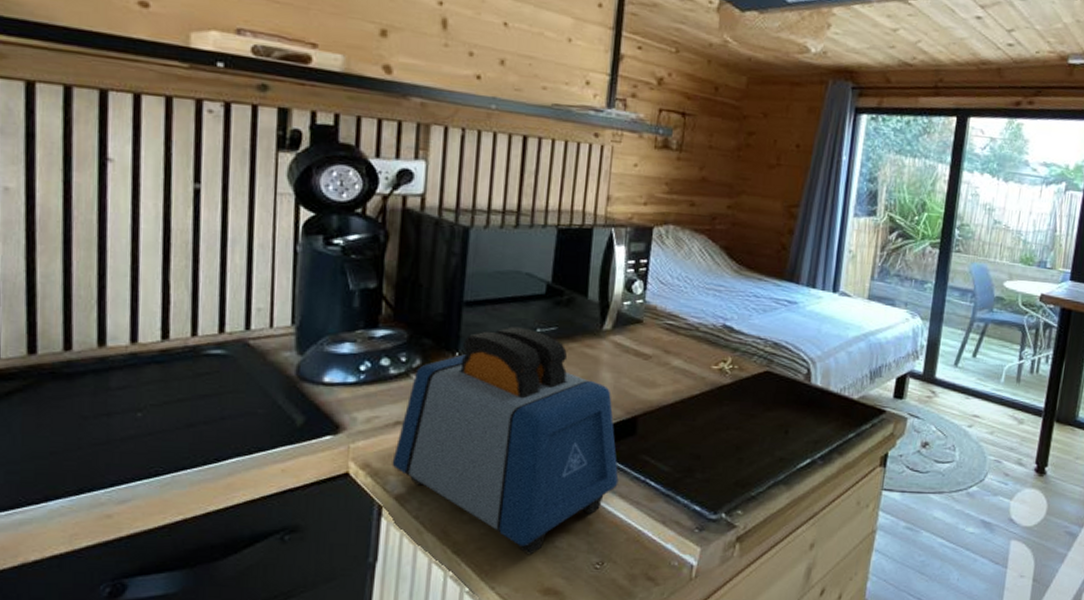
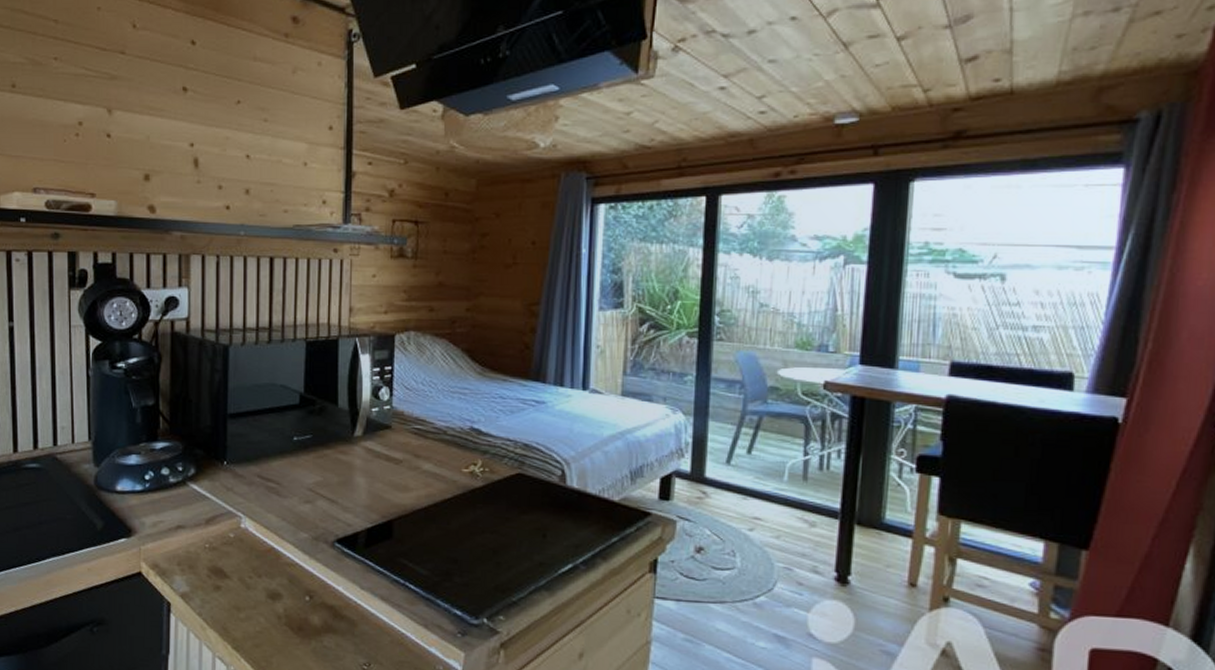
toaster: present [392,326,619,555] -> none [176,436,379,654]

